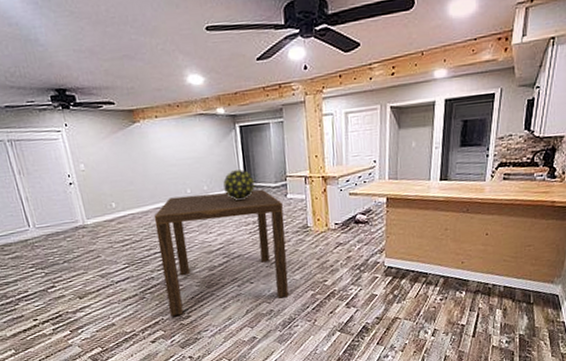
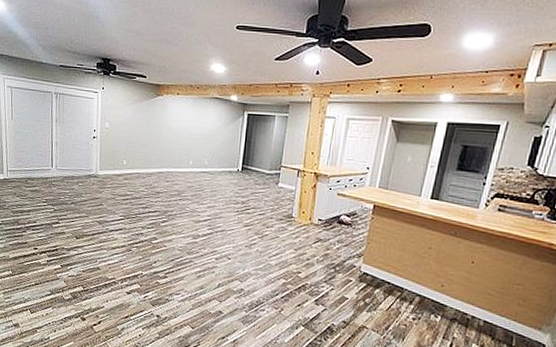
dining table: present [153,189,289,316] -> none [150,165,272,280]
decorative sphere: present [223,169,255,201] -> none [222,152,251,181]

